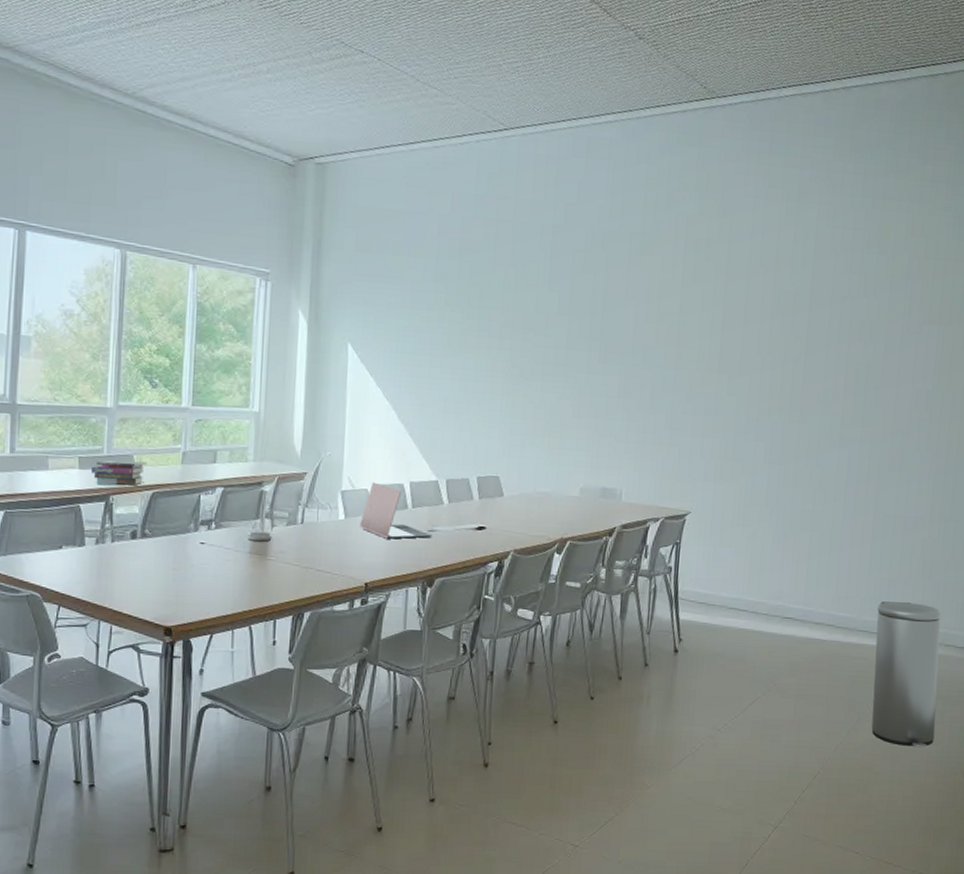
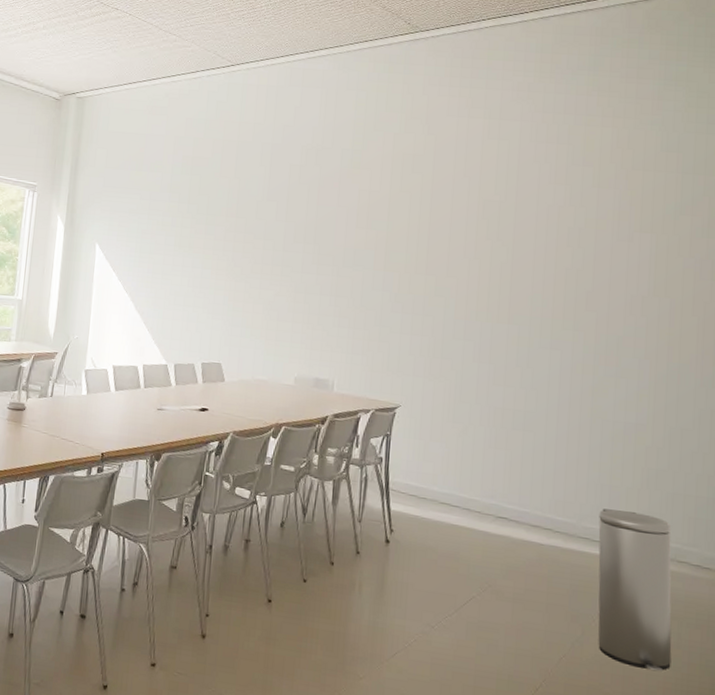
laptop: present [360,482,432,539] -> none [99,363,161,416]

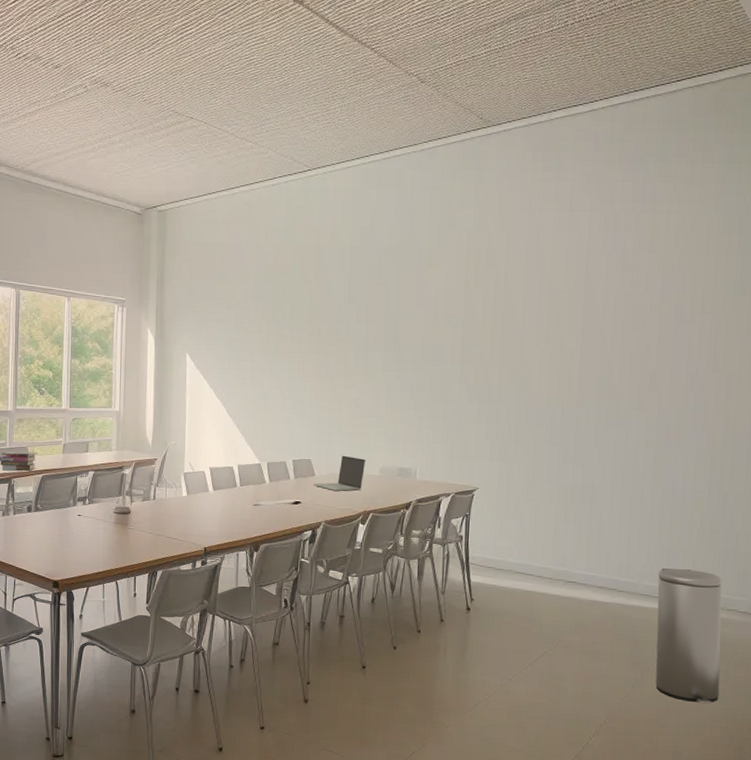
laptop: none [222,361,280,401] -> present [313,455,366,491]

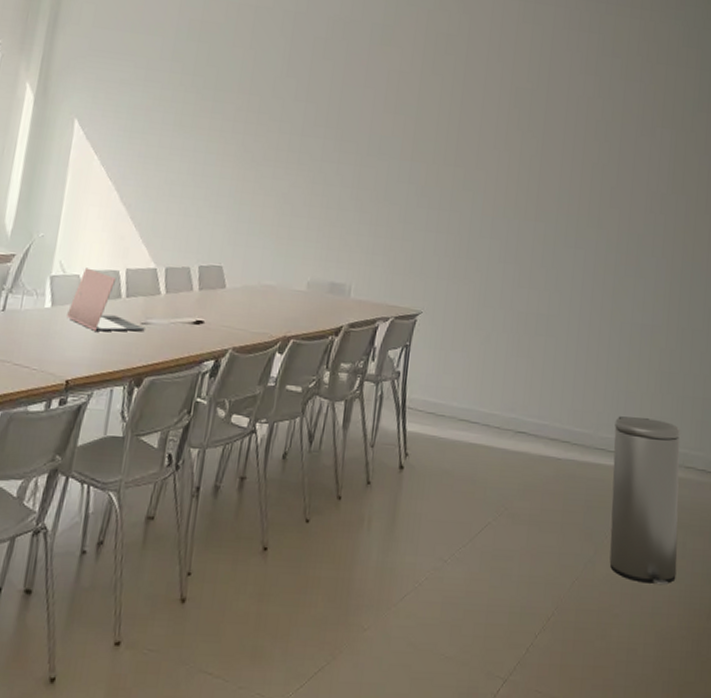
laptop: none [199,466,257,512] -> present [67,268,145,332]
laptop: present [313,455,366,491] -> none [222,263,292,310]

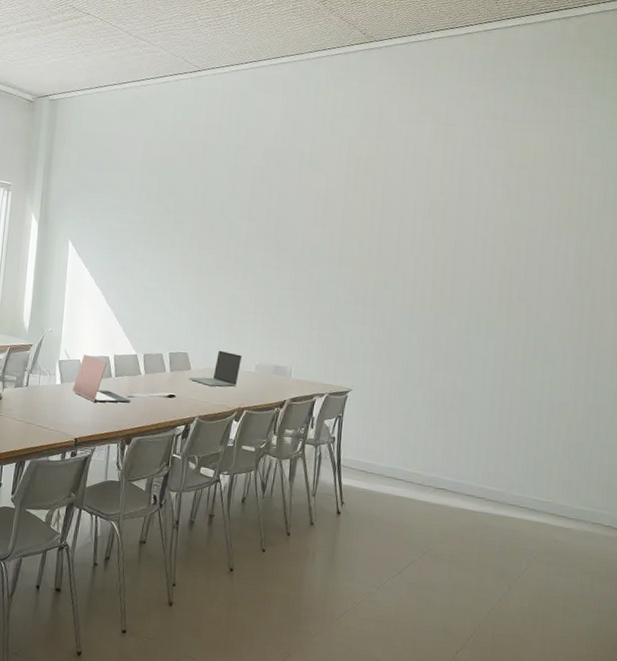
laptop: none [222,263,292,310] -> present [189,350,243,387]
pedal bin: present [609,416,681,586] -> none [522,478,588,620]

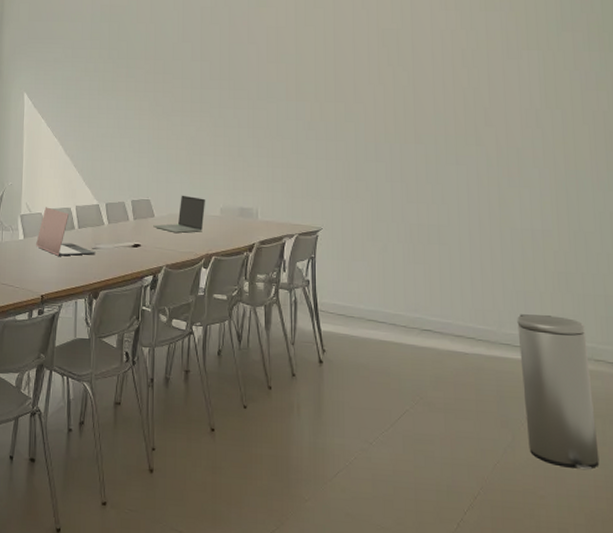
pedal bin: none [522,478,588,620] -> present [517,314,600,471]

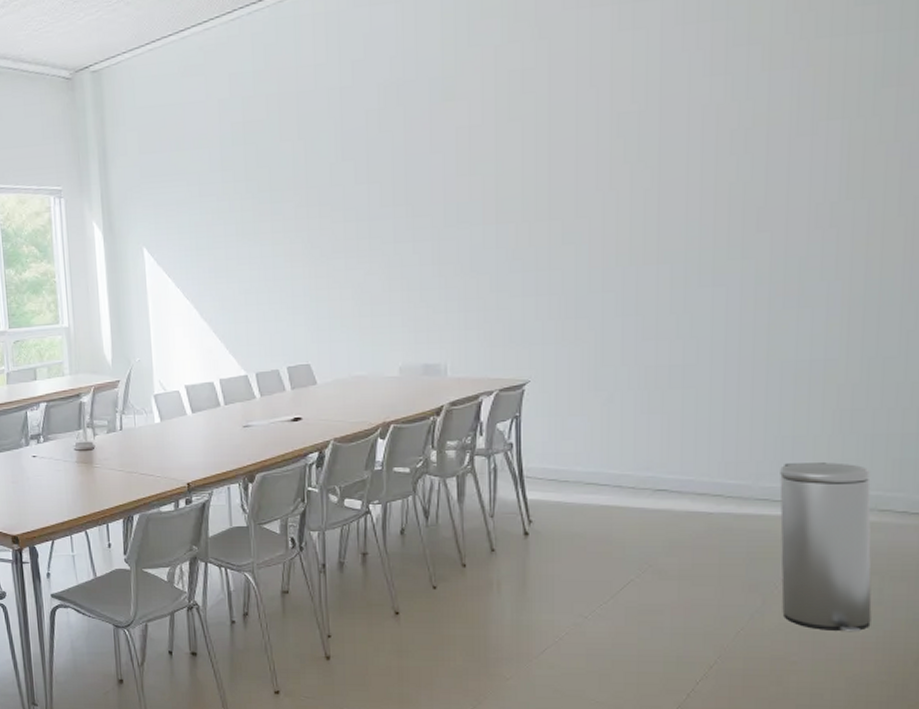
laptop: present [36,207,96,256] -> none [175,383,248,438]
laptop: present [153,195,206,233] -> none [316,355,381,400]

